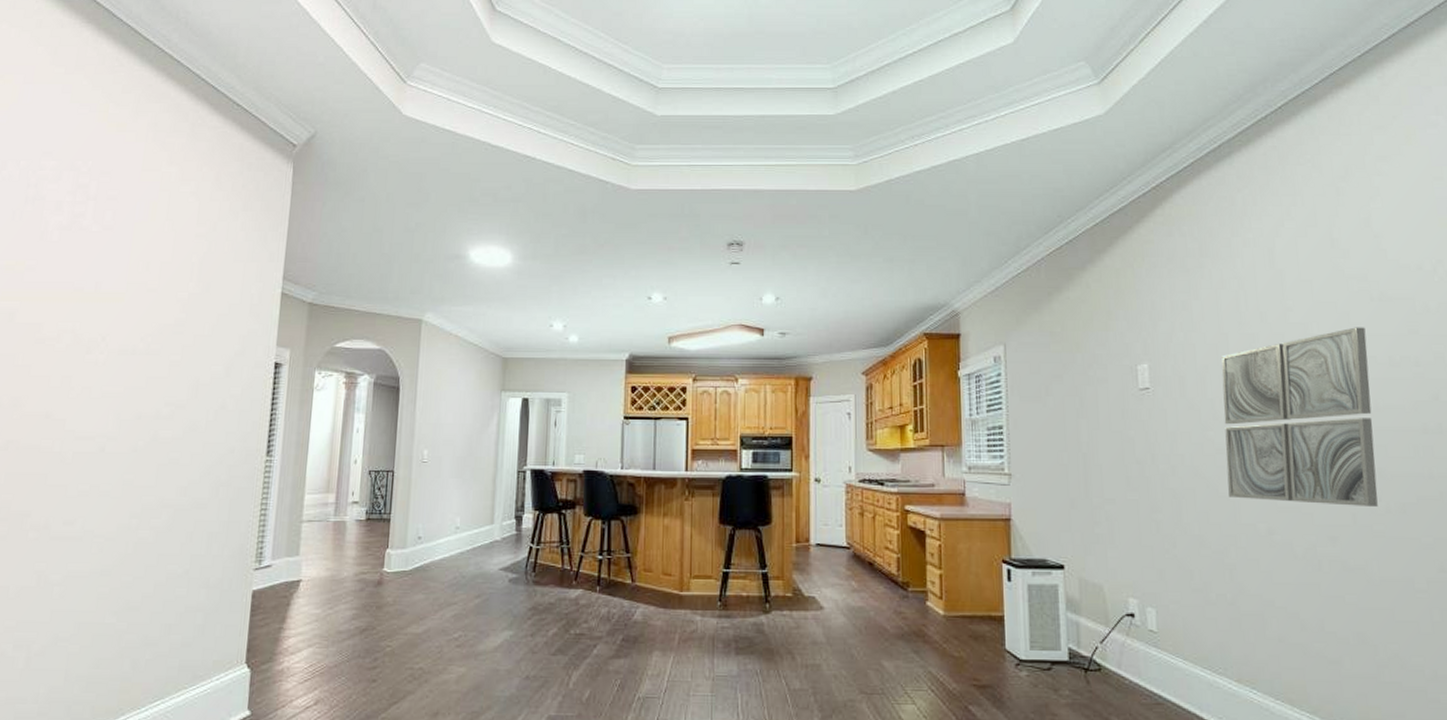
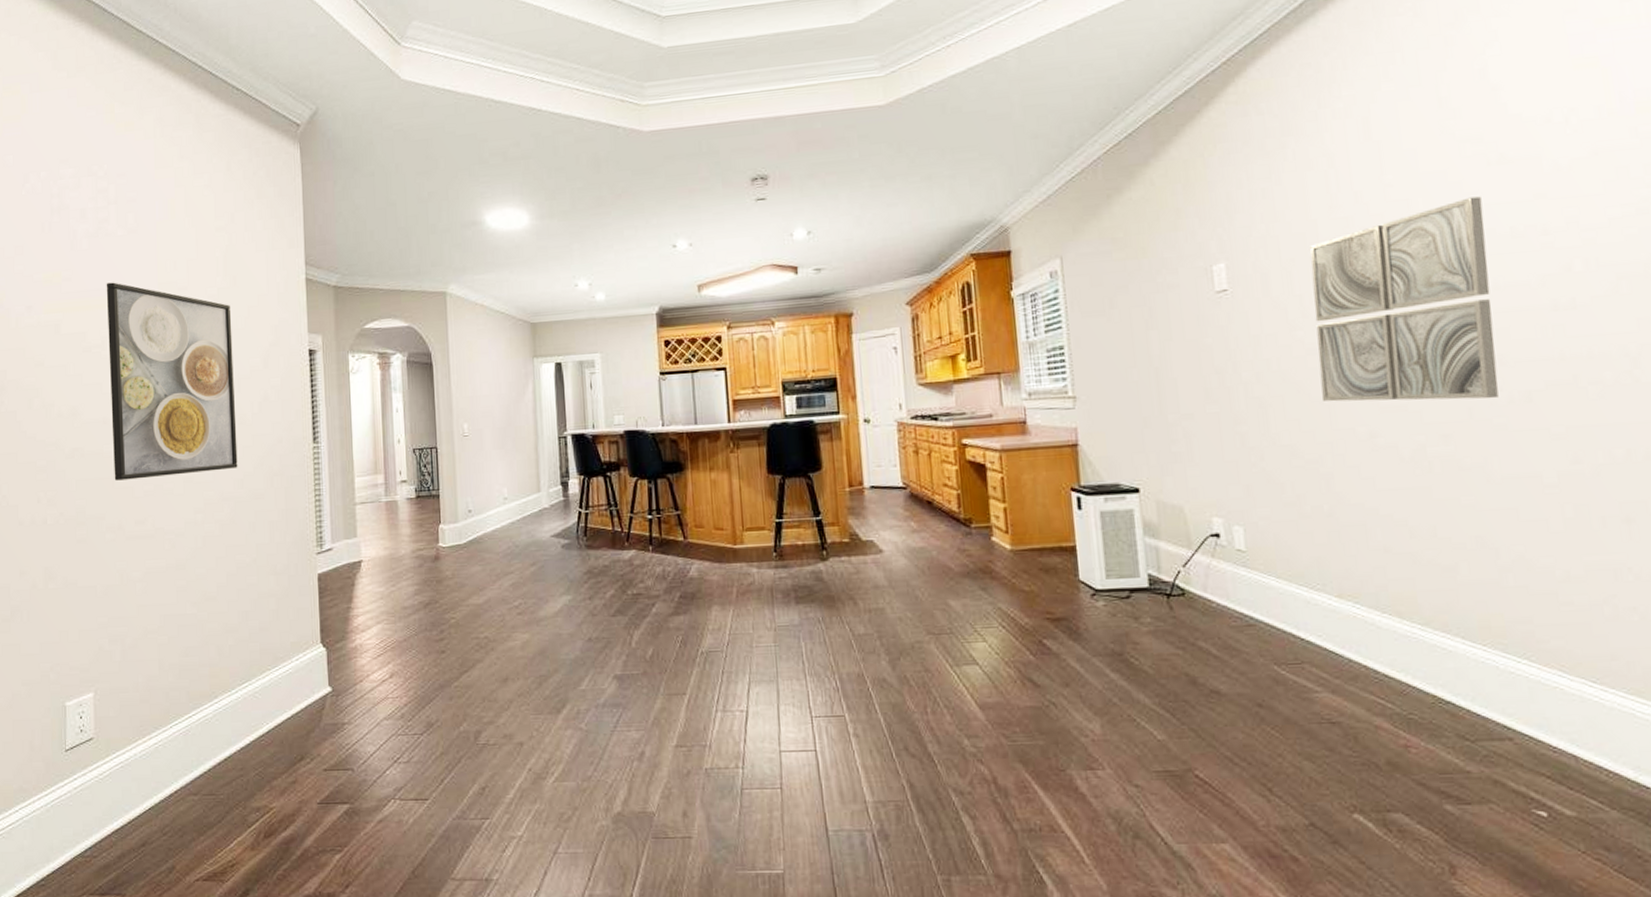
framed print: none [48,276,199,478] -> present [106,282,238,481]

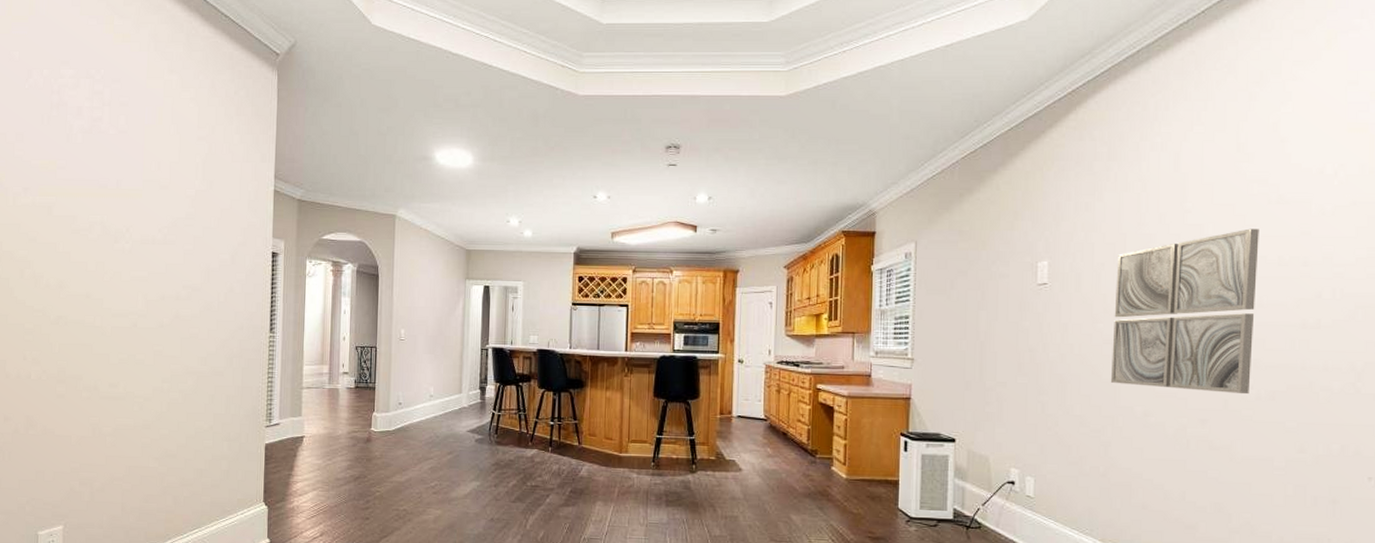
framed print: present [106,282,238,481] -> none [93,175,206,348]

